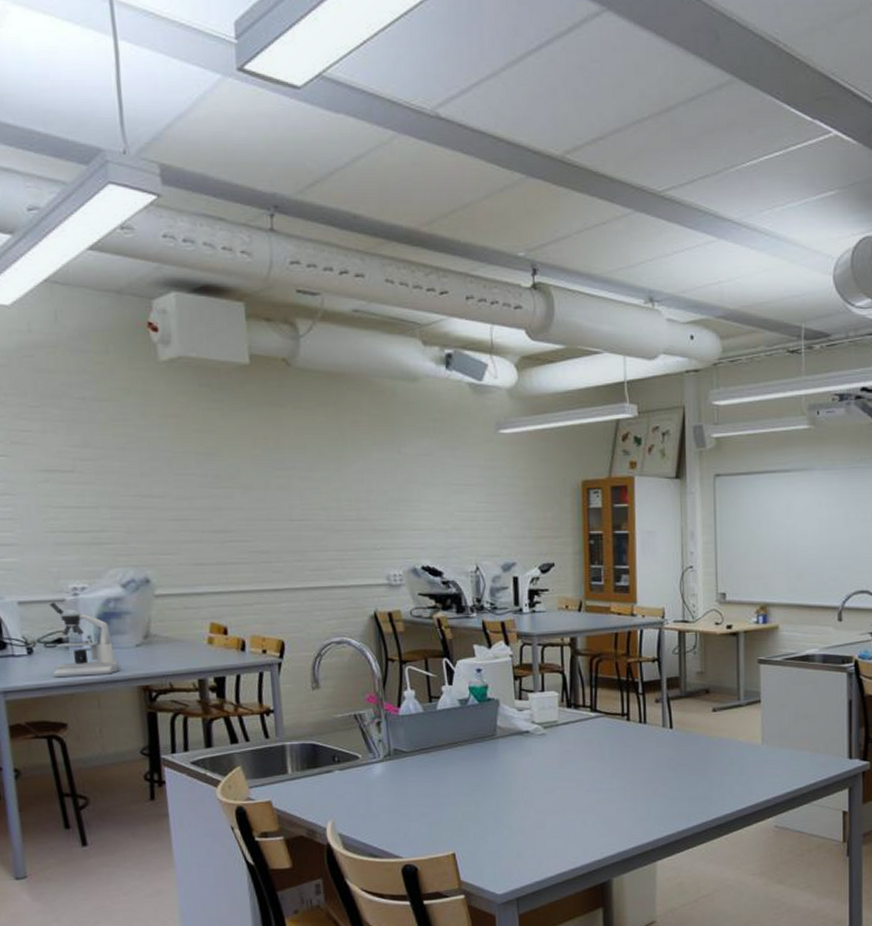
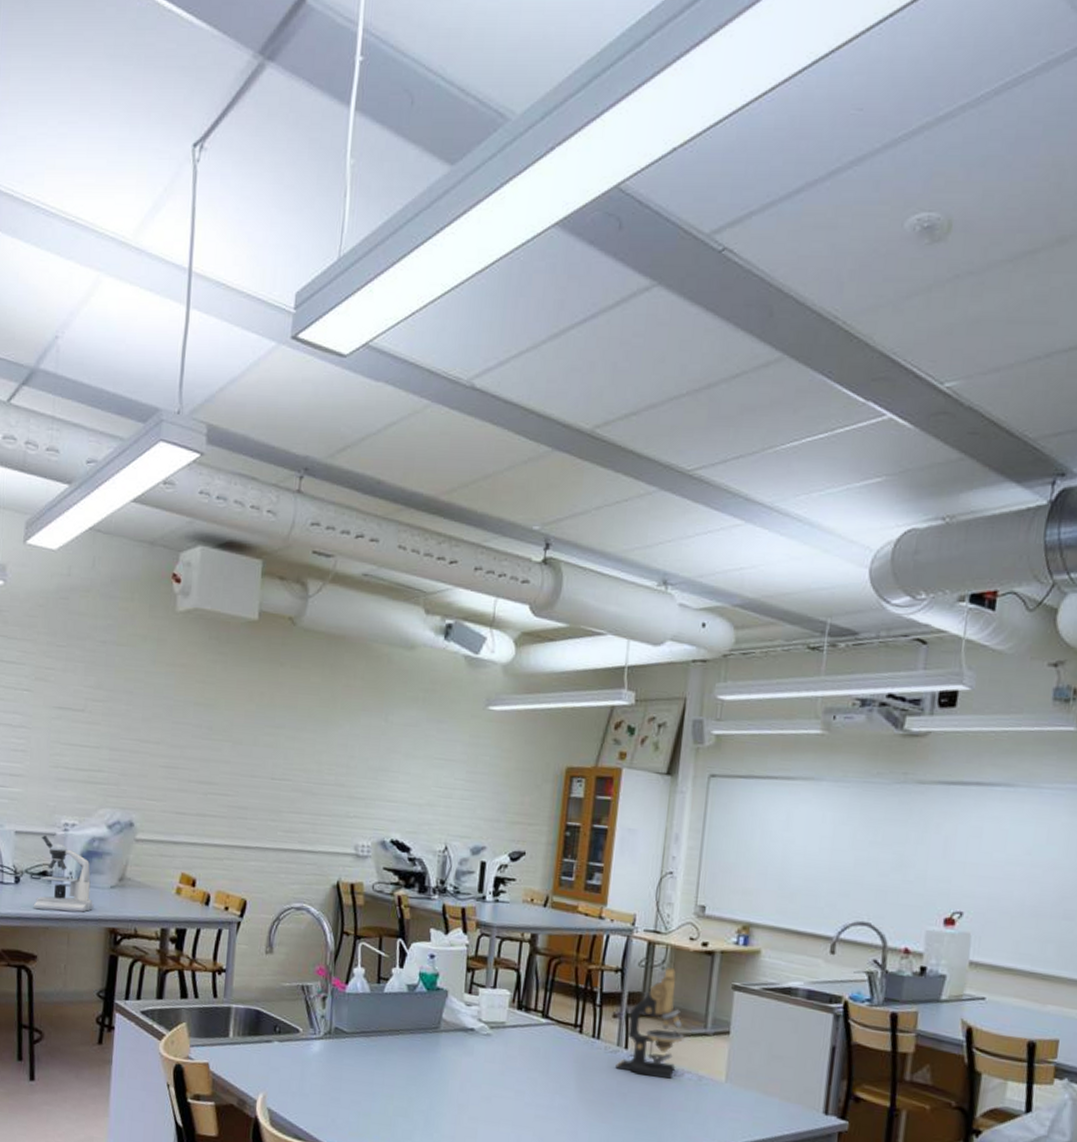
microscope: none [664,652,722,749] -> present [615,967,685,1079]

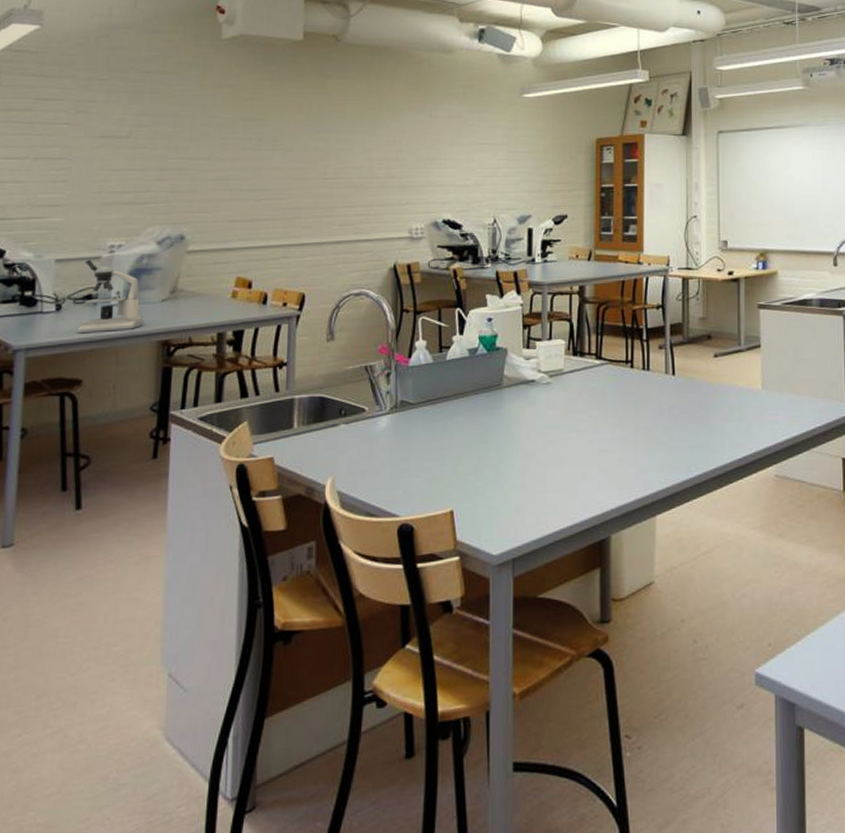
microscope: present [615,967,685,1079] -> none [666,298,723,396]

